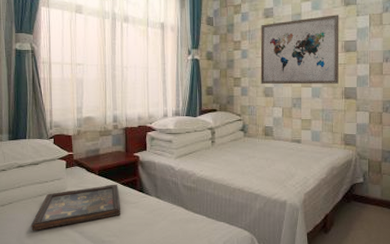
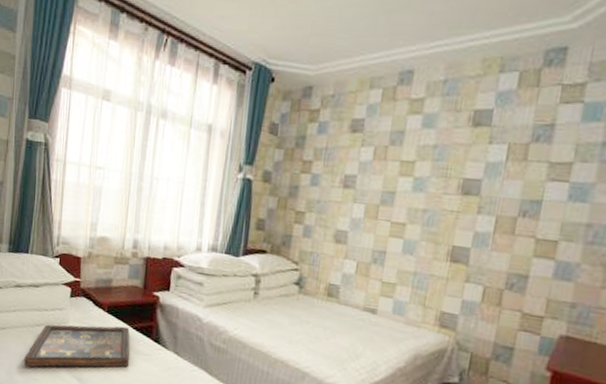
wall art: present [260,14,340,85] -> none [332,137,462,239]

